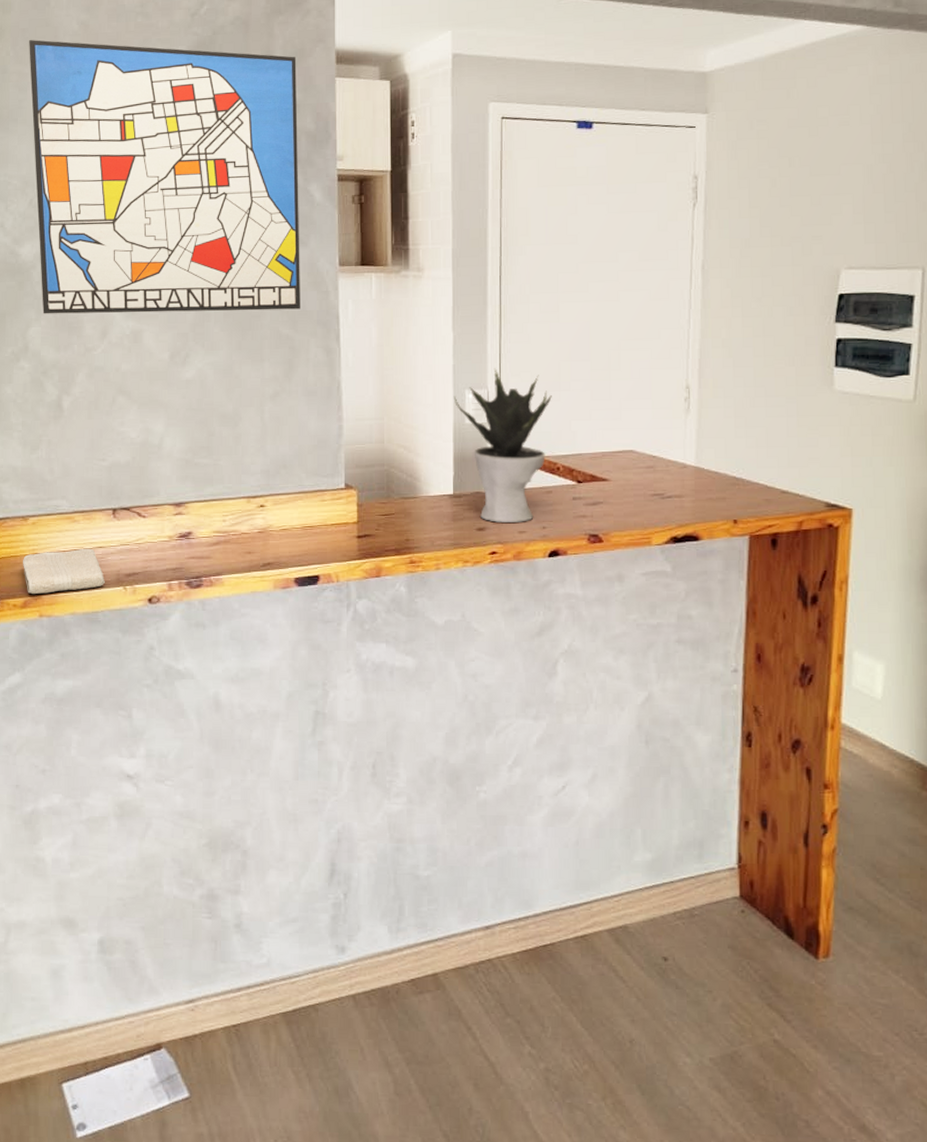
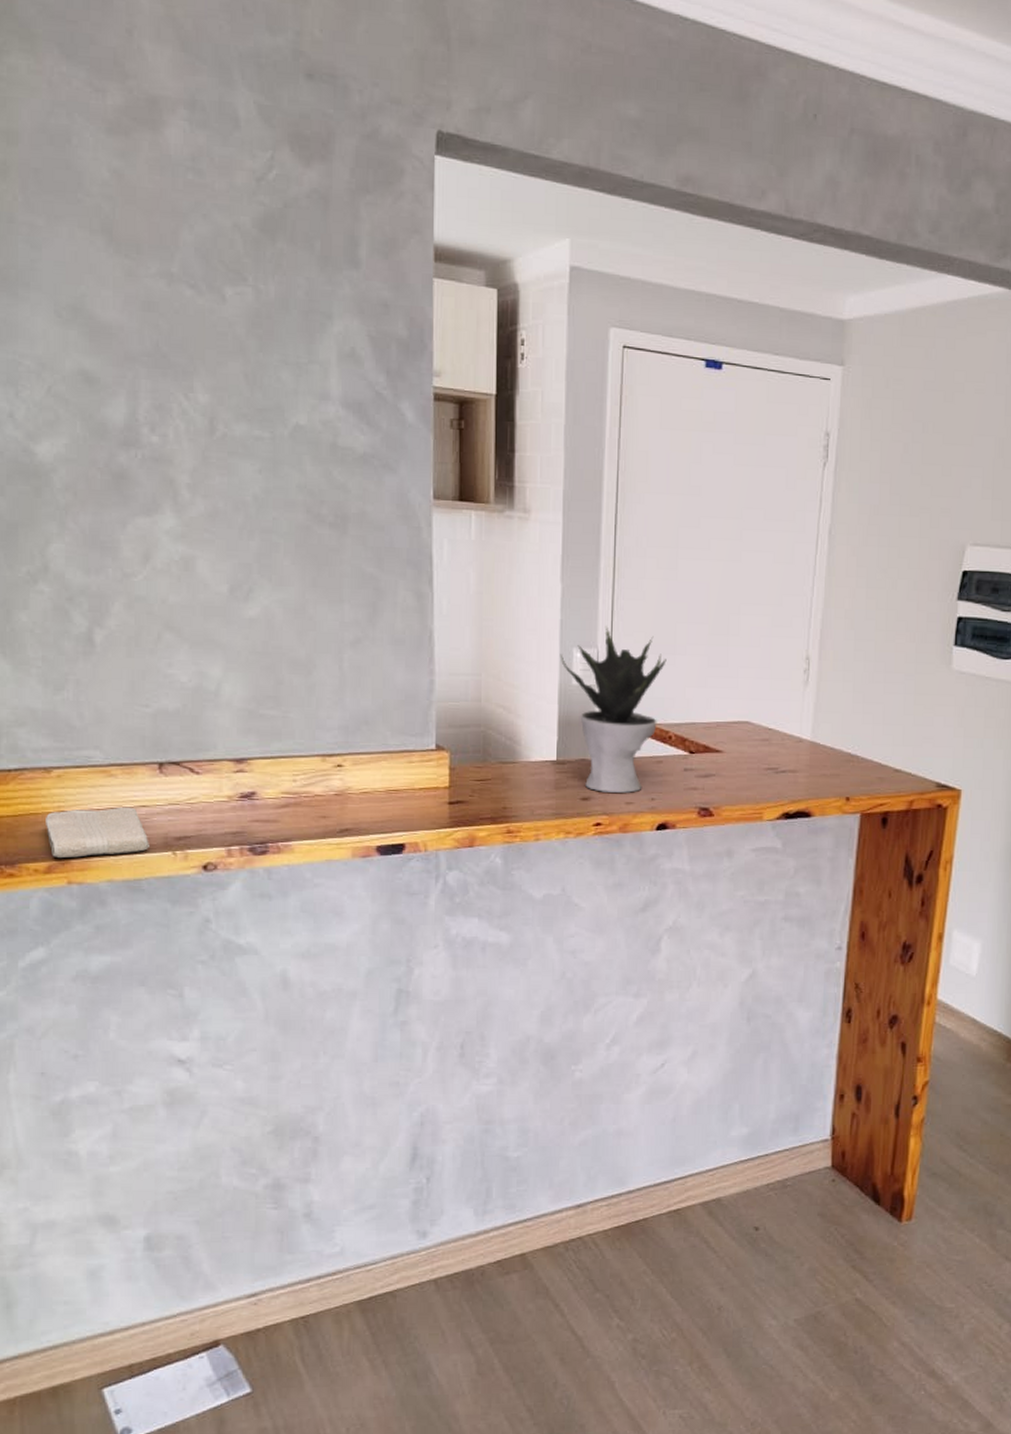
wall art: present [29,40,300,314] -> none [44,184,388,546]

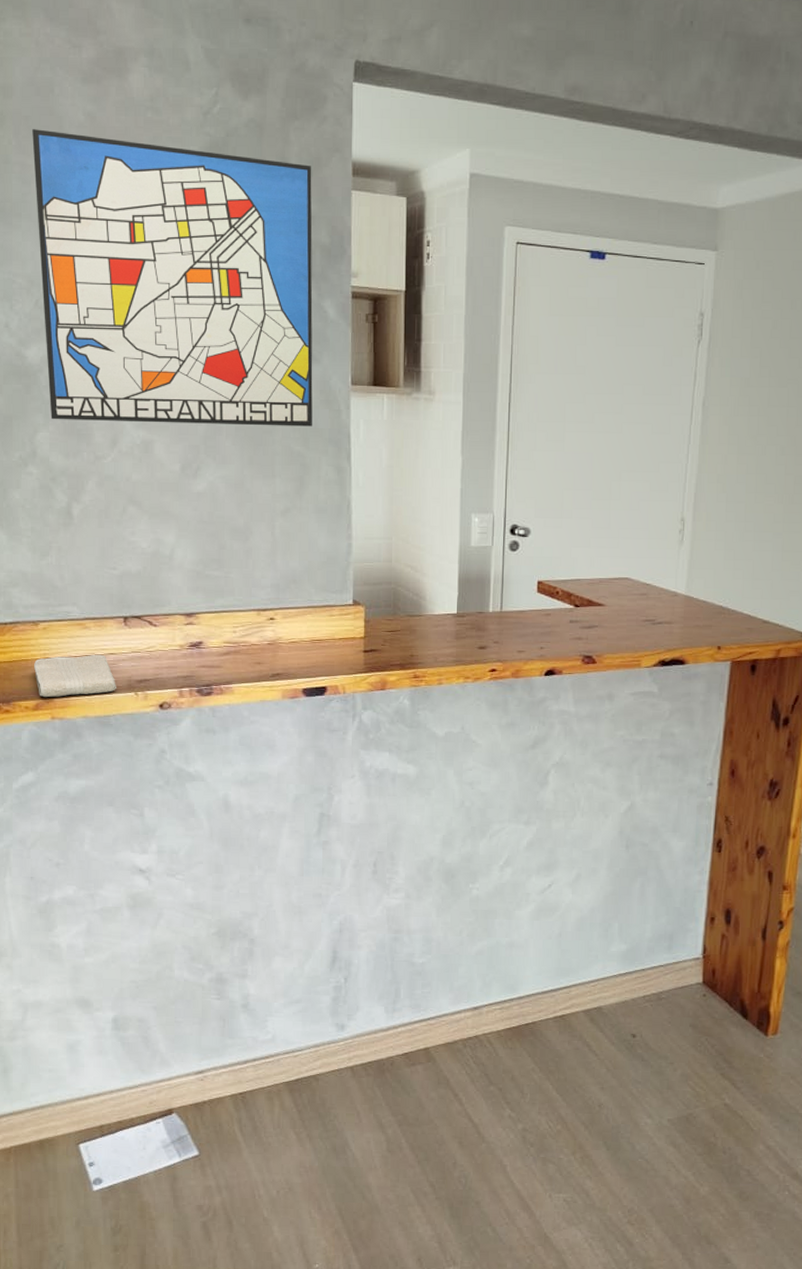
wall art: none [44,184,388,546] -> present [32,129,313,427]
potted plant: present [560,626,667,793] -> none [460,494,554,642]

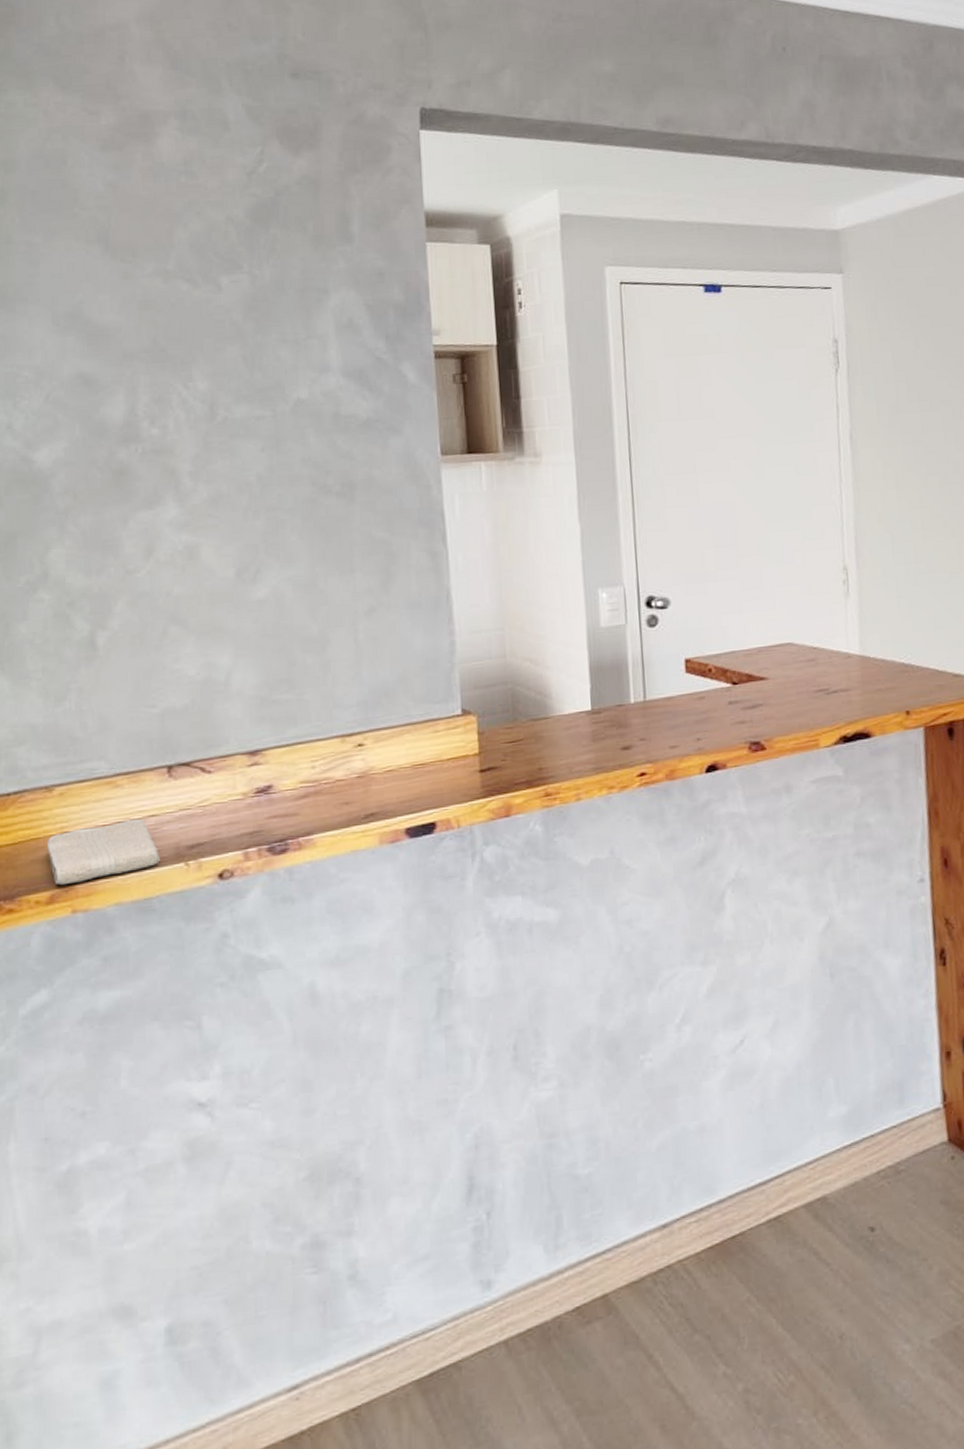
wall art: present [32,129,313,427] -> none [40,204,397,532]

